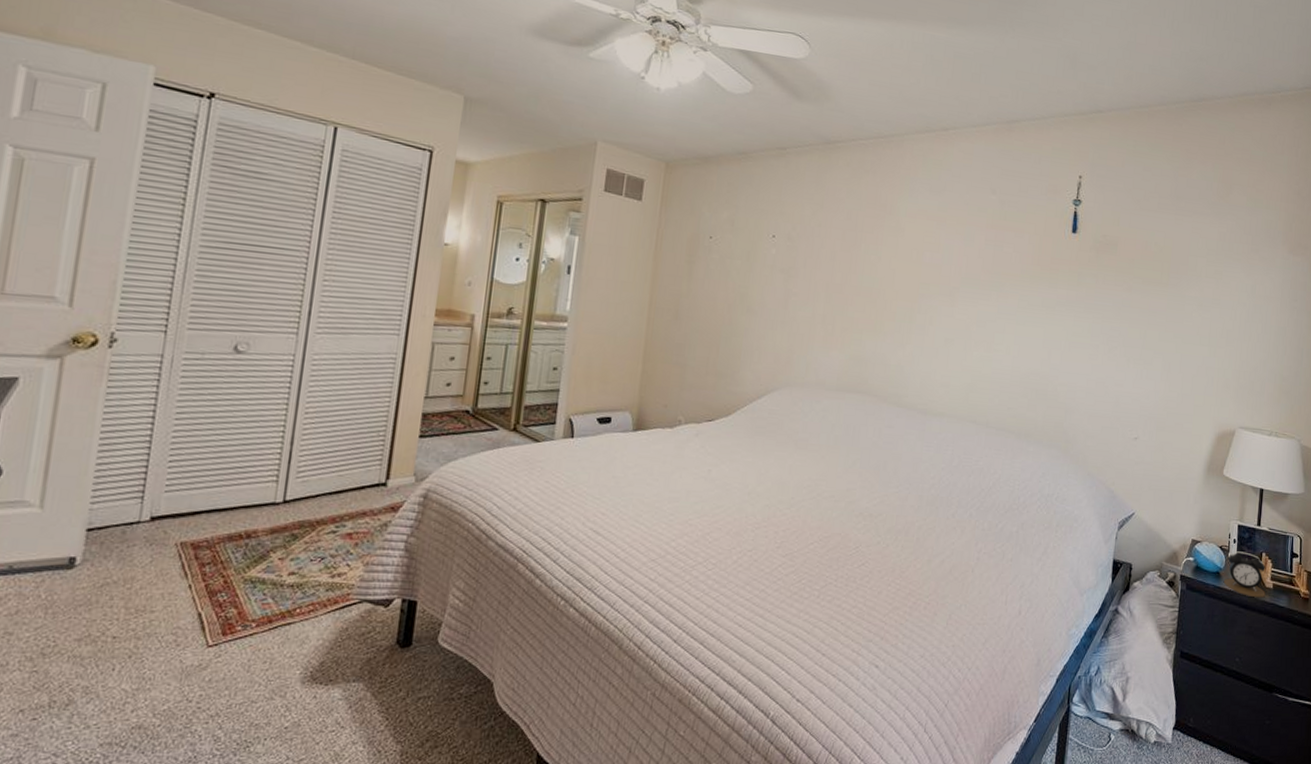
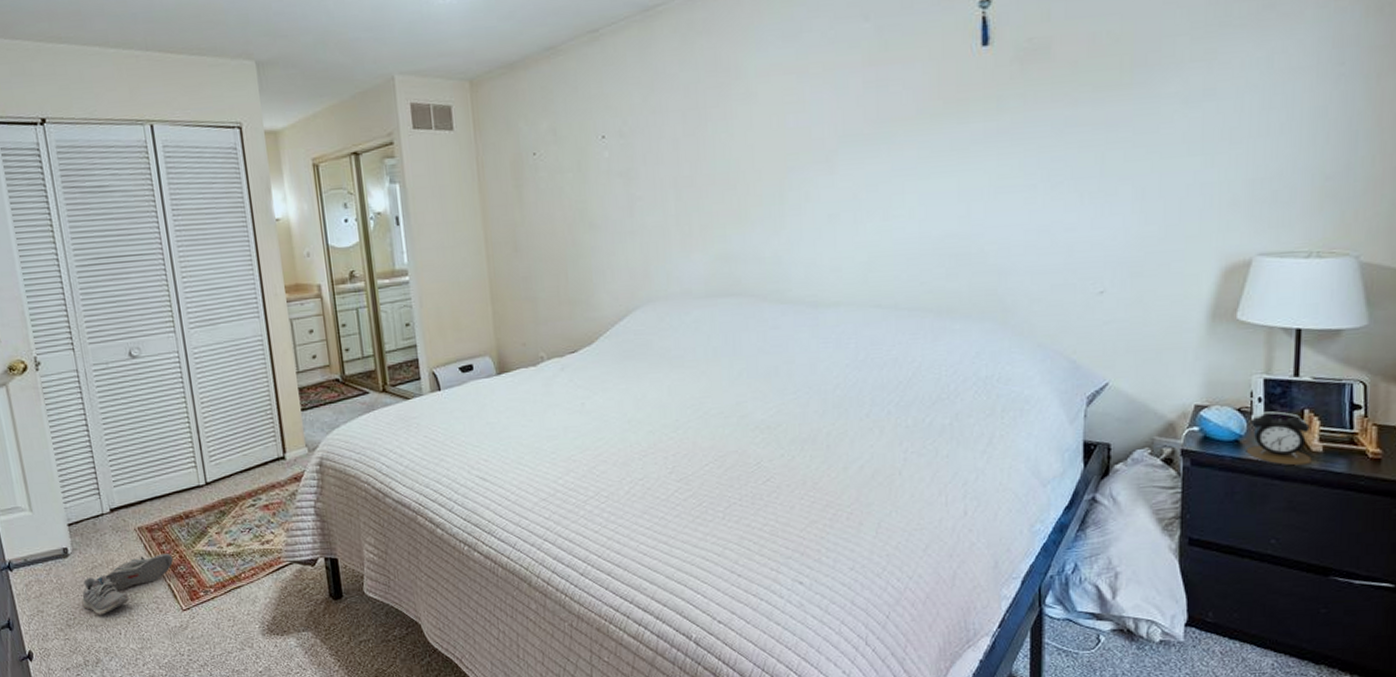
athletic shoe: none [72,575,216,644] -> present [81,553,174,615]

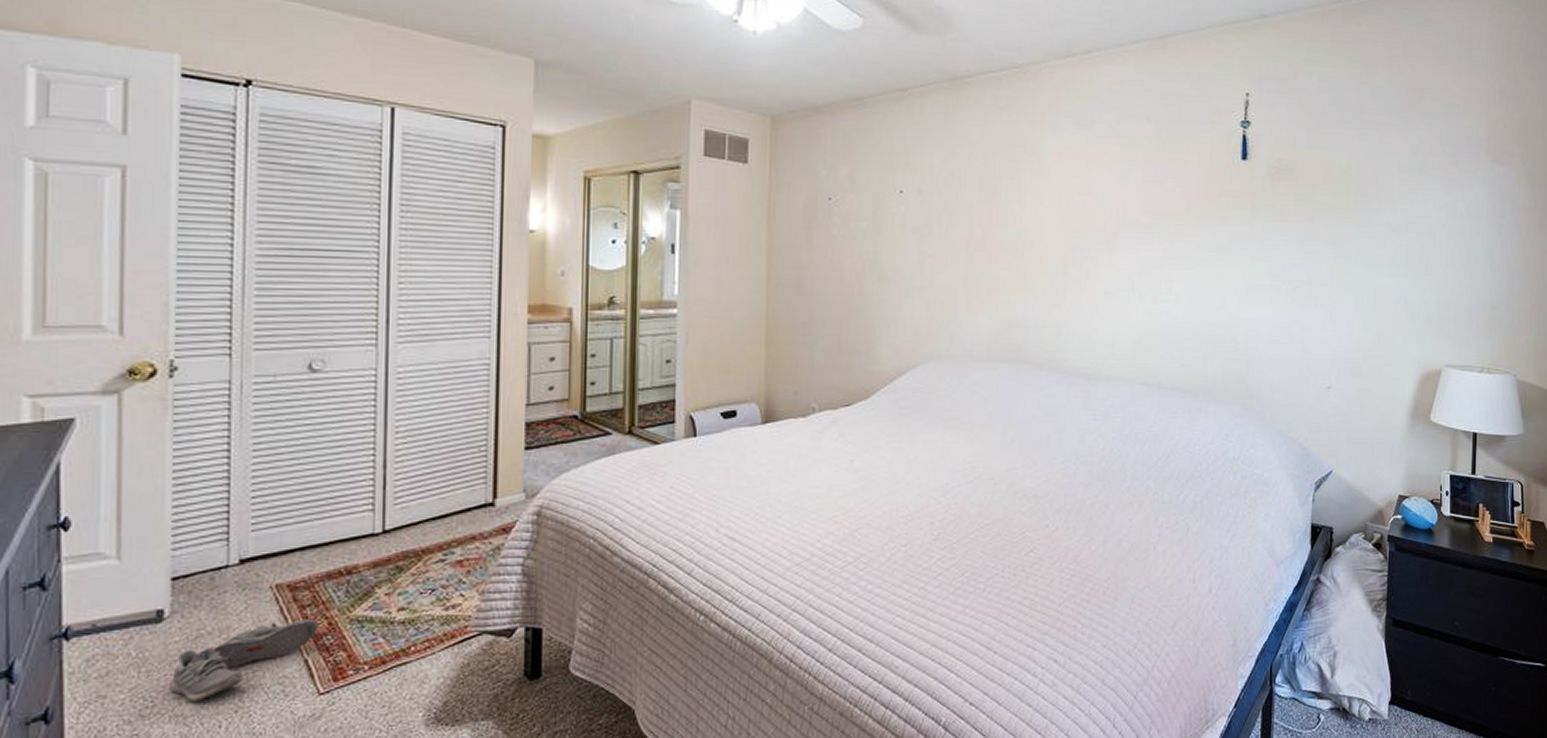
alarm clock: present [1245,411,1312,466] -> none [1436,504,1485,554]

